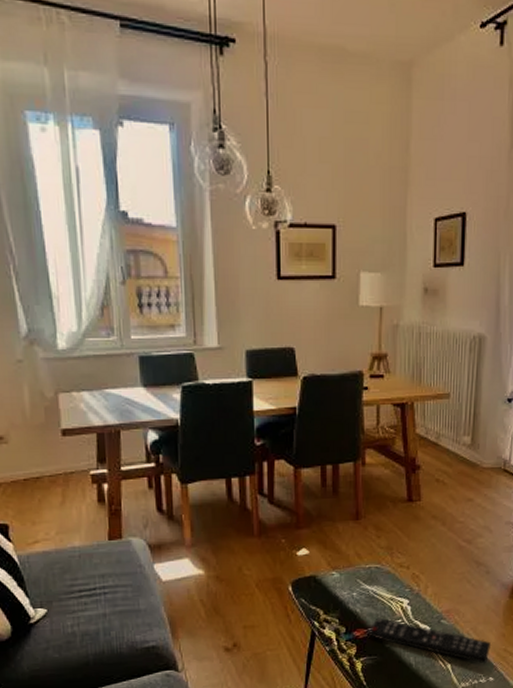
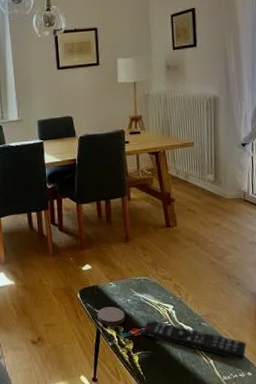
coaster: none [313,602,348,626] -> present [97,307,125,326]

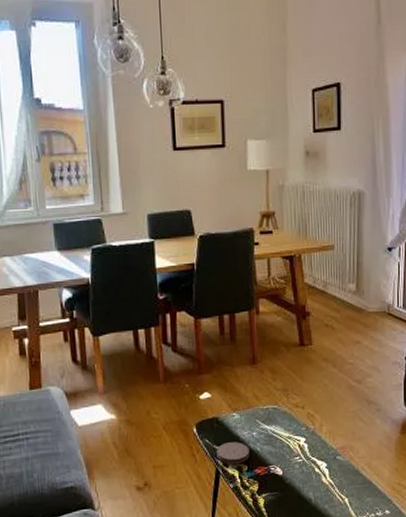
remote control: present [142,319,247,361] -> none [269,455,386,498]

